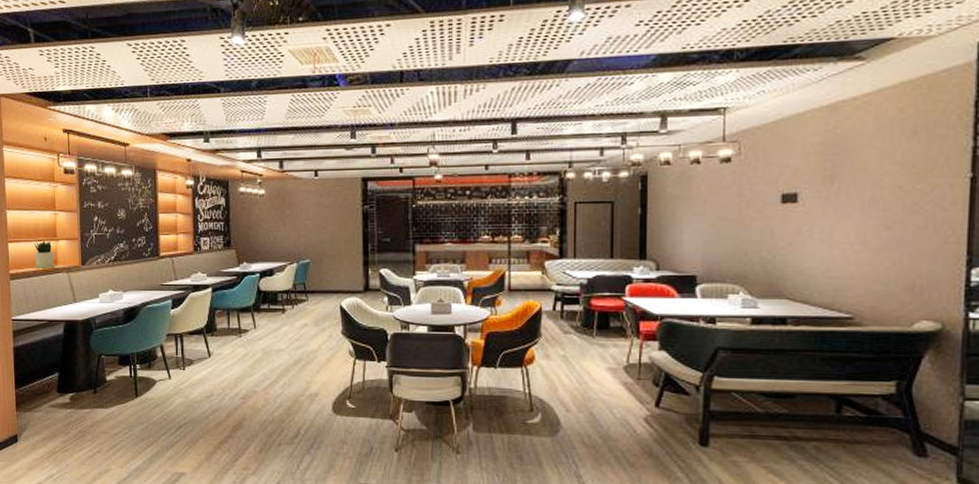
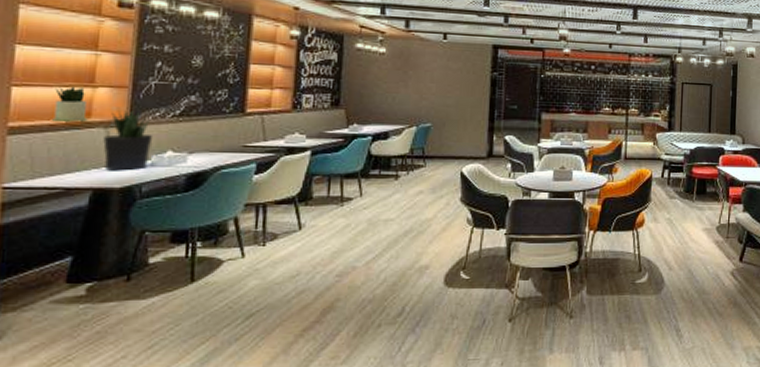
planter: none [67,258,99,307] -> present [103,110,154,171]

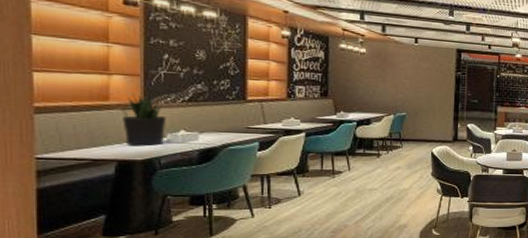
planter: present [52,86,88,123] -> none [73,73,107,105]

